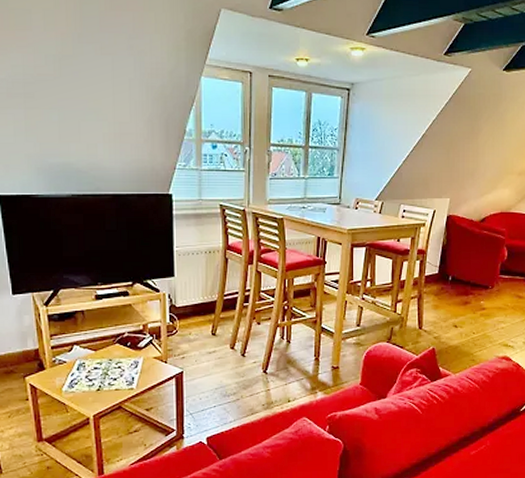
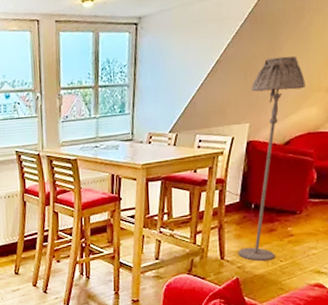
floor lamp: none [435,138,500,333] -> present [238,56,305,262]

